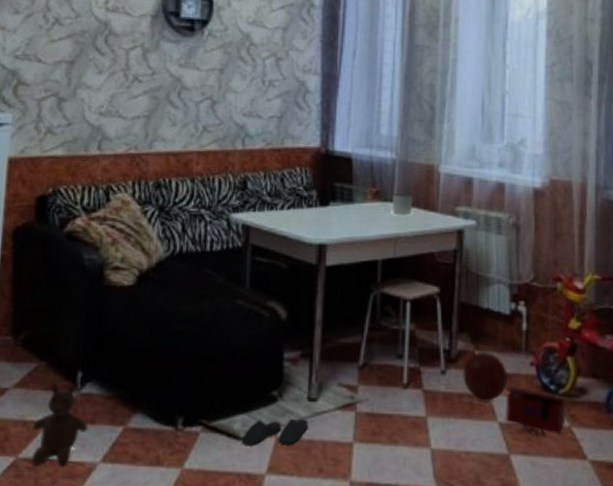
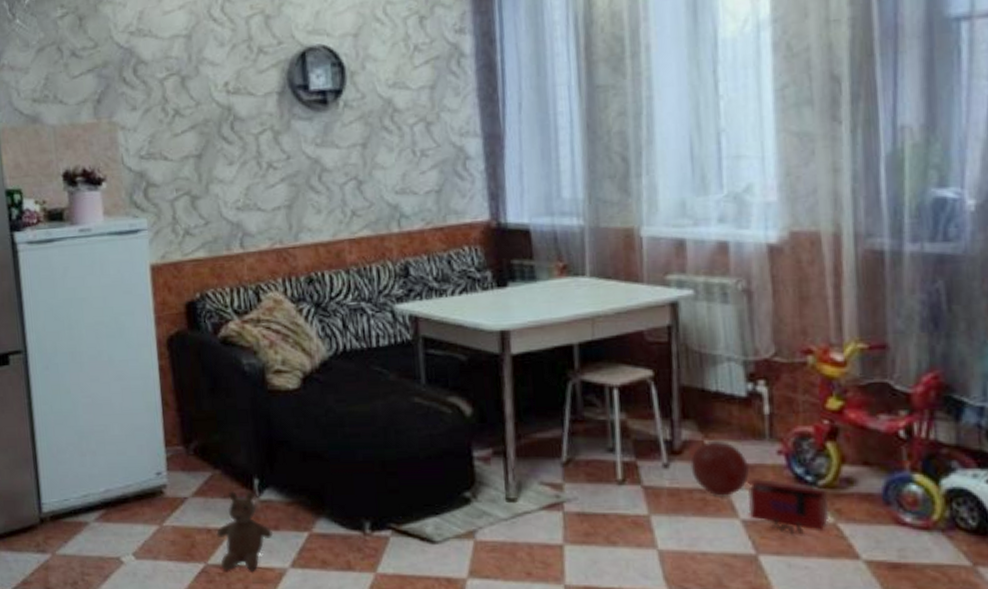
slippers: present [241,418,310,445] -> none [435,520,511,549]
mug: present [392,192,412,216] -> none [584,264,611,292]

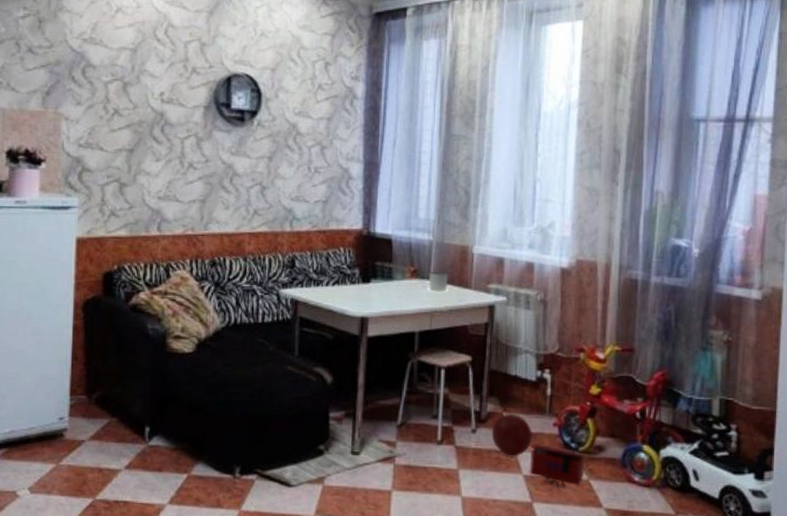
stuffed animal: present [216,491,274,571] -> none [107,437,157,506]
mug: none [584,264,611,292] -> present [429,271,448,292]

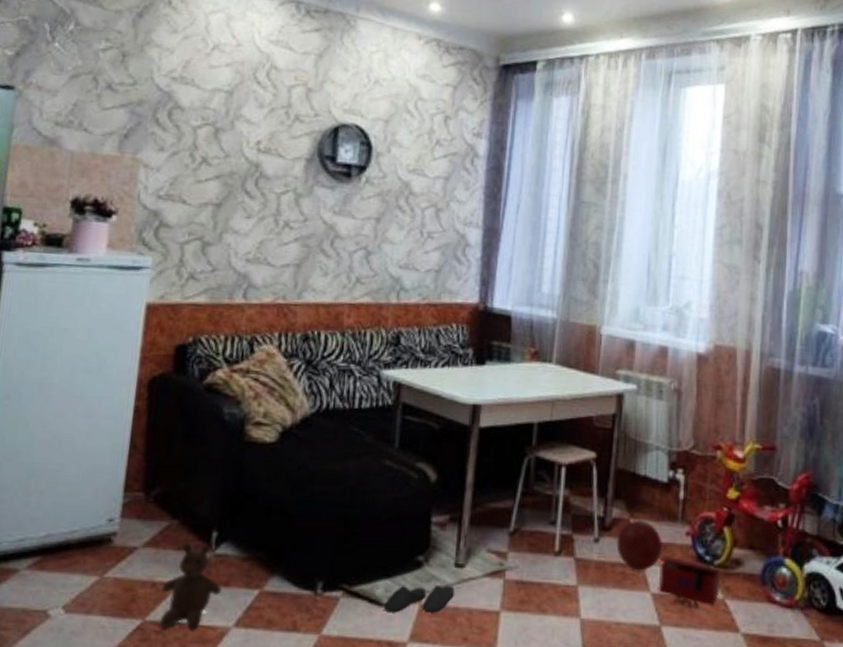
stuffed animal: none [107,437,157,506] -> present [159,543,223,630]
slippers: none [292,469,353,491] -> present [383,584,456,612]
mug: present [429,271,448,292] -> none [551,353,572,378]

